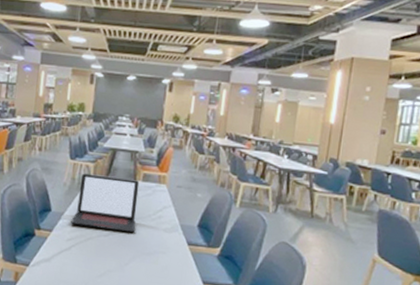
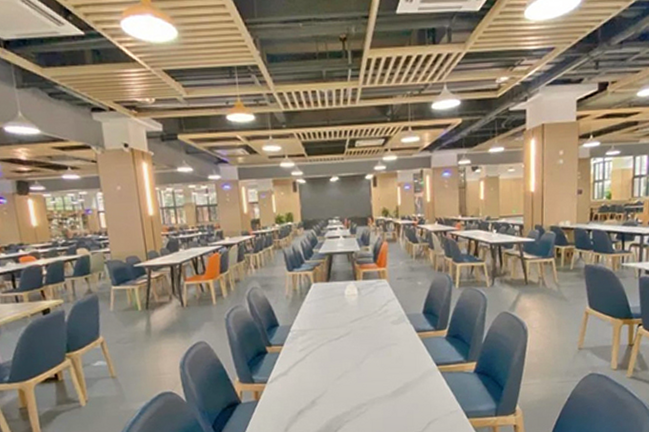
laptop: present [71,173,140,232] -> none [300,280,364,335]

